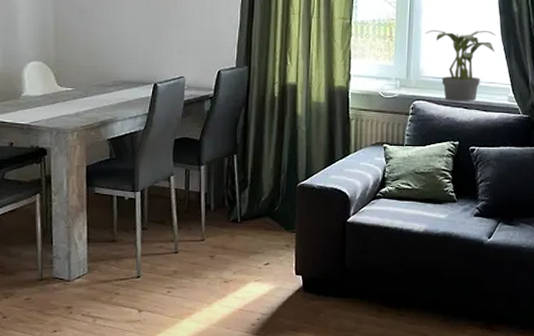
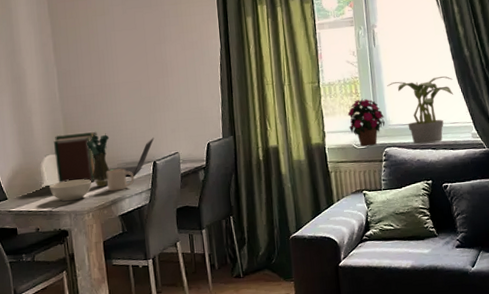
bowl: none [29,93,81,117] -> present [48,179,92,202]
books: none [39,39,93,98] -> present [53,131,97,184]
vase: none [78,43,106,105] -> present [86,133,110,187]
mug: none [97,87,131,112] -> present [106,168,135,192]
laptop: none [102,56,158,97] -> present [109,137,154,177]
potted flower: none [377,43,417,96] -> present [347,98,385,147]

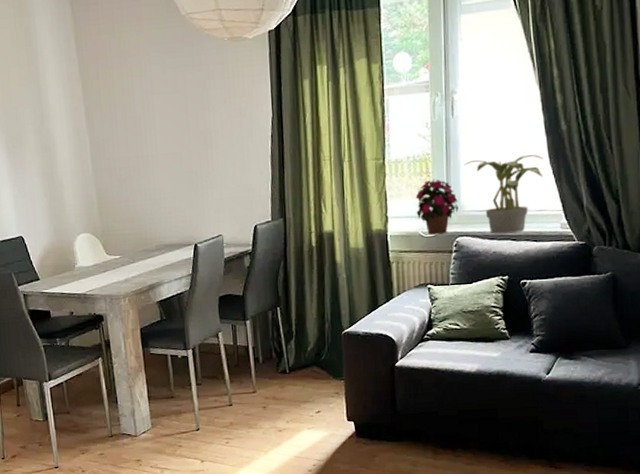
bowl: present [48,179,92,202] -> none [82,260,128,285]
books: present [53,131,97,184] -> none [86,209,134,265]
vase: present [86,133,110,187] -> none [121,211,147,270]
mug: present [106,168,135,192] -> none [143,251,174,276]
laptop: present [109,137,154,177] -> none [146,217,196,260]

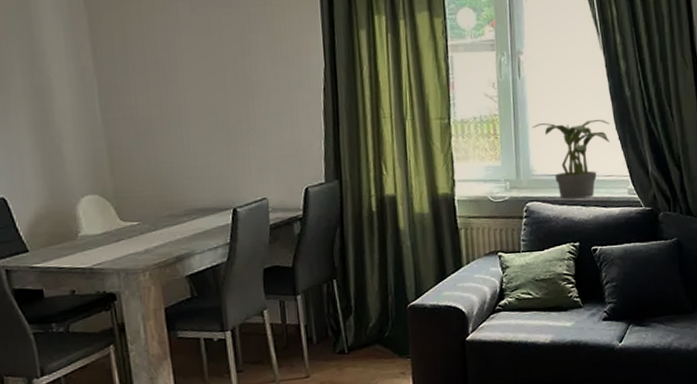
potted flower: present [415,179,459,235] -> none [483,141,528,200]

